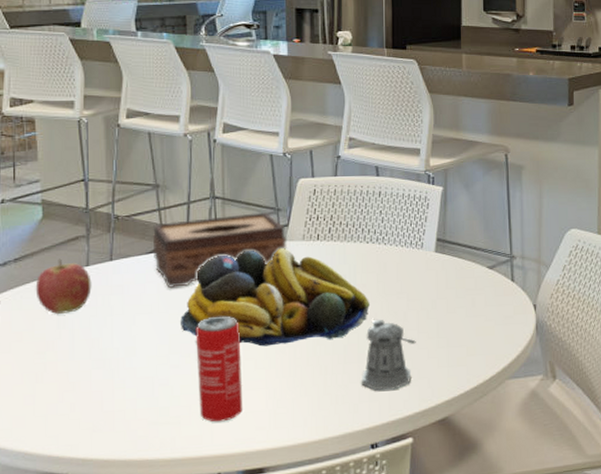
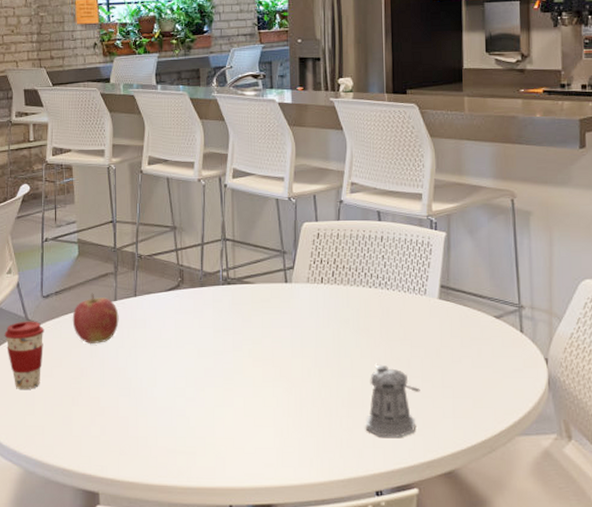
tissue box: present [152,211,287,289] -> none [170,254,292,325]
fruit bowl: present [180,248,371,347] -> none [195,290,374,385]
beverage can: present [196,316,243,422] -> none [209,353,253,456]

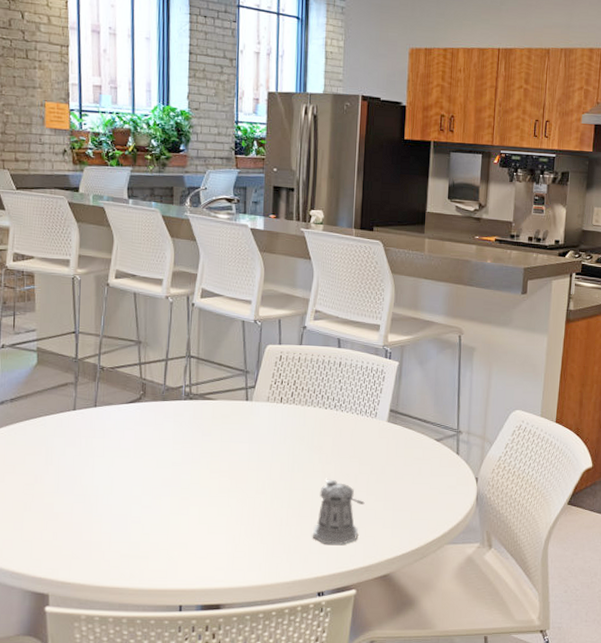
apple: present [72,293,119,345] -> none [28,401,77,452]

